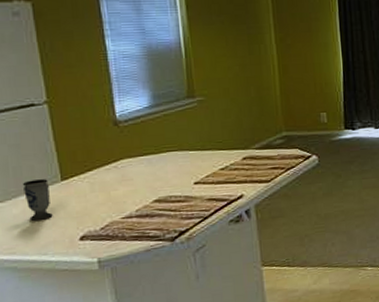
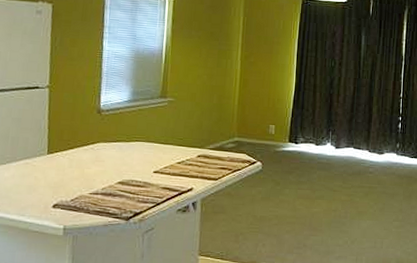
cup: present [22,179,53,221] -> none [16,150,37,185]

